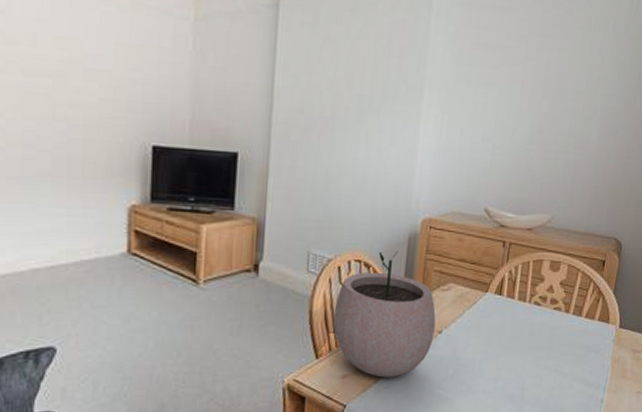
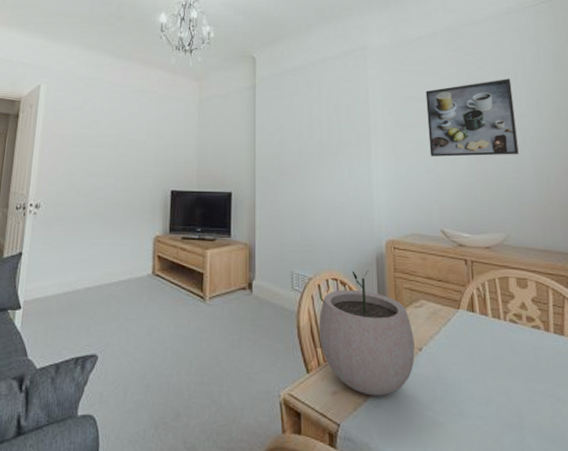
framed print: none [489,29,600,127] -> present [425,79,519,157]

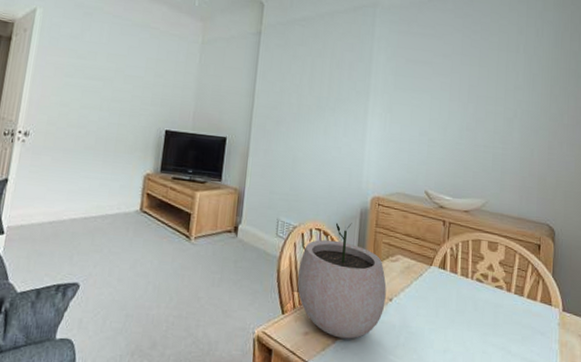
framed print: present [425,79,519,157] -> none [424,50,512,126]

